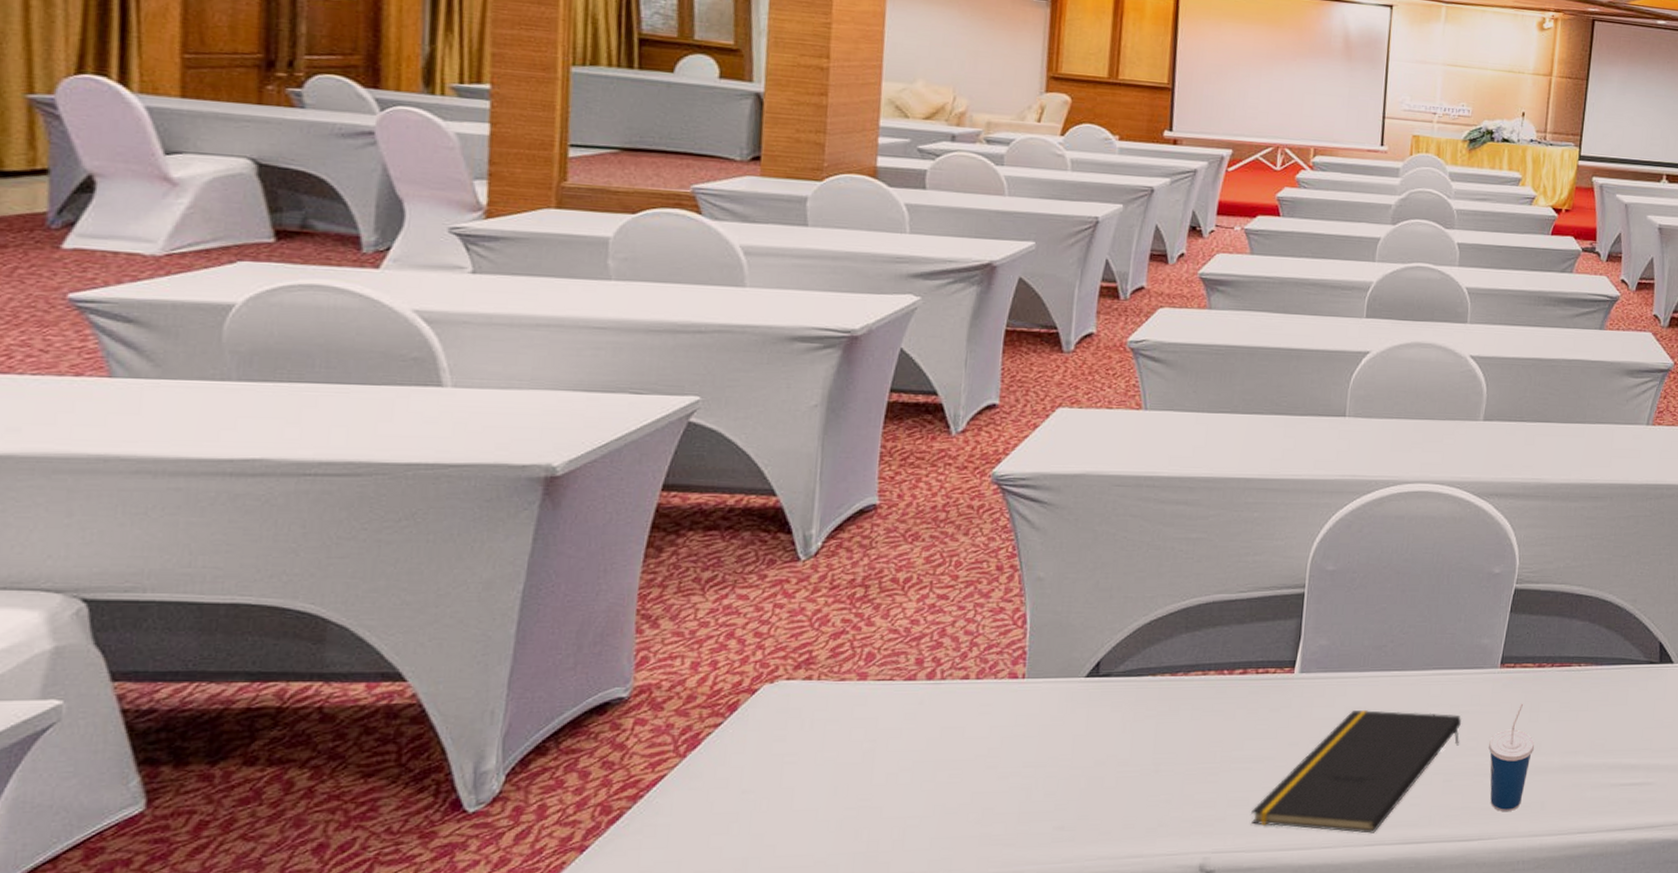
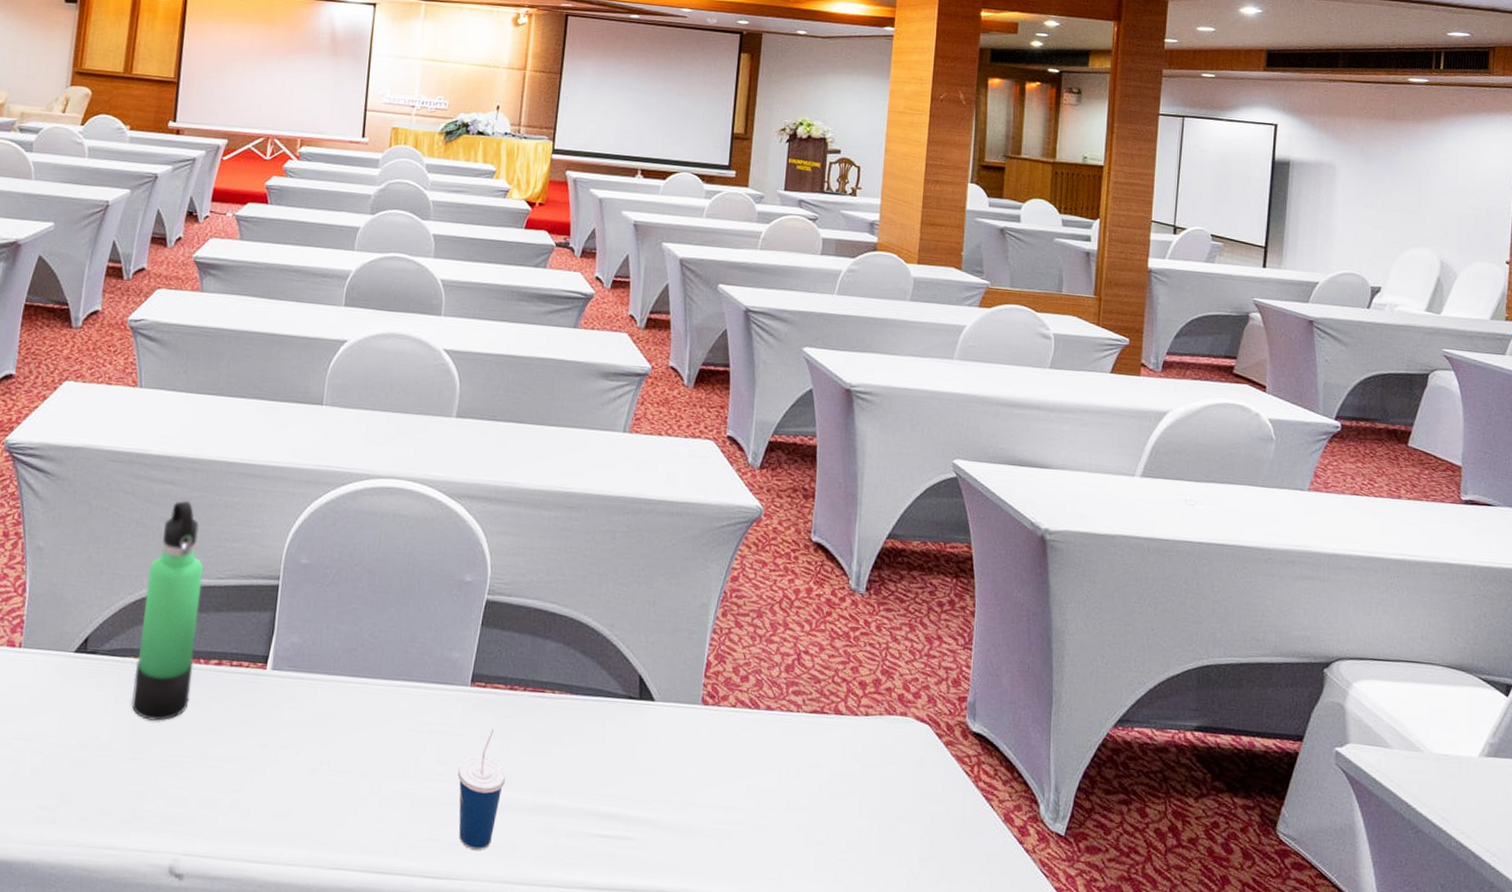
thermos bottle: none [1152,519,1224,733] -> present [131,500,204,722]
notepad: present [1251,710,1461,834] -> none [220,716,430,856]

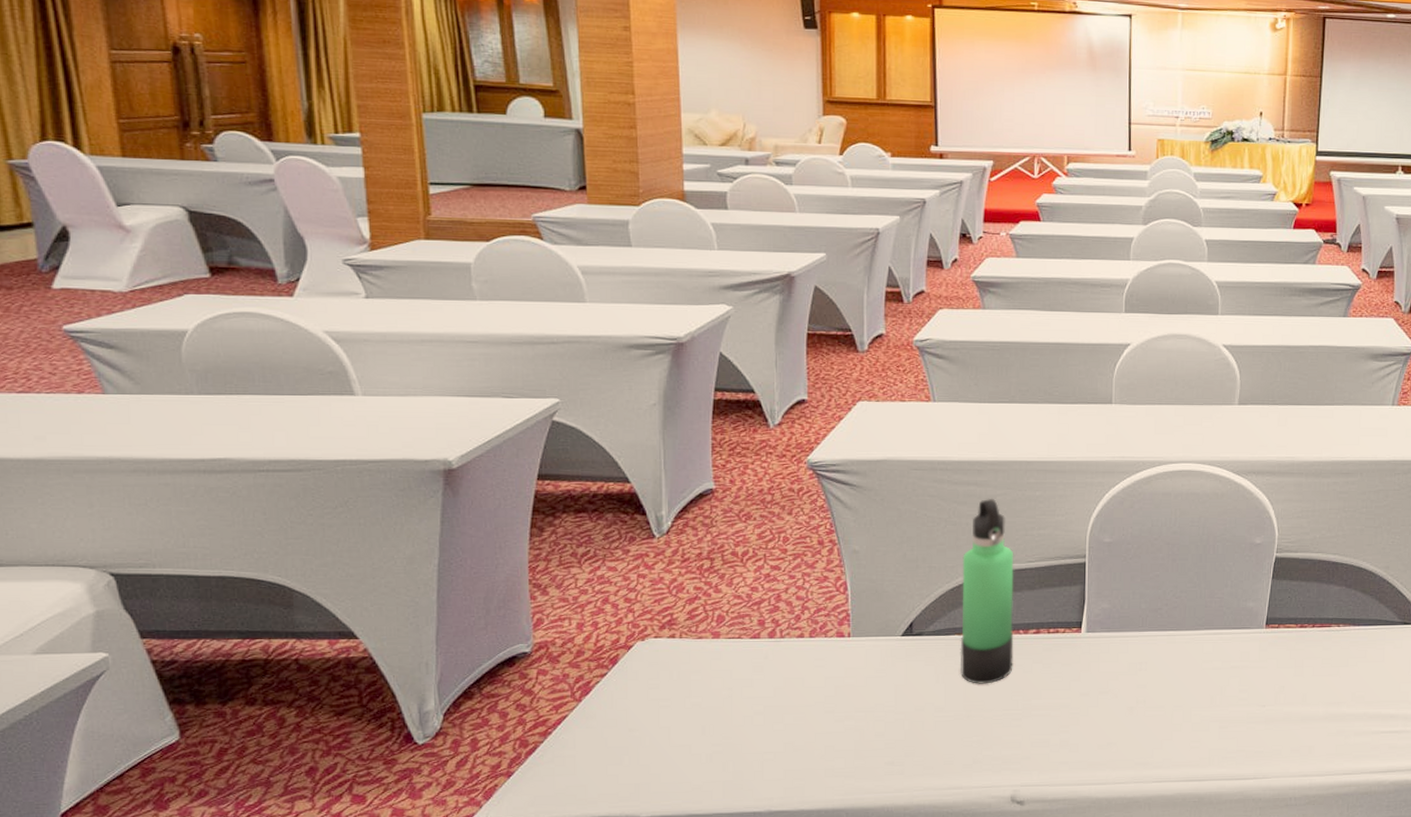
cup: present [458,728,506,851] -> none [1259,659,1301,755]

